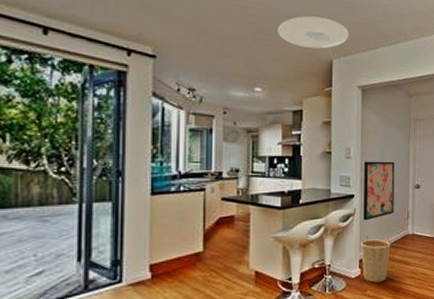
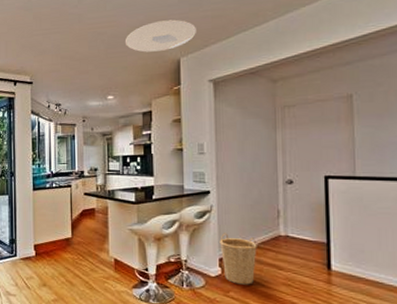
wall art: present [363,161,395,221] -> none [220,155,259,218]

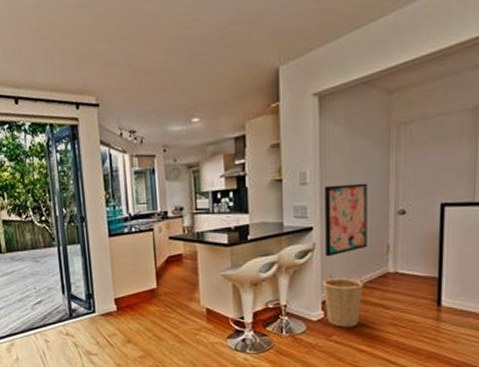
ceiling light: present [124,19,196,53] -> none [210,15,299,61]
wall art: none [220,155,259,218] -> present [325,183,368,257]

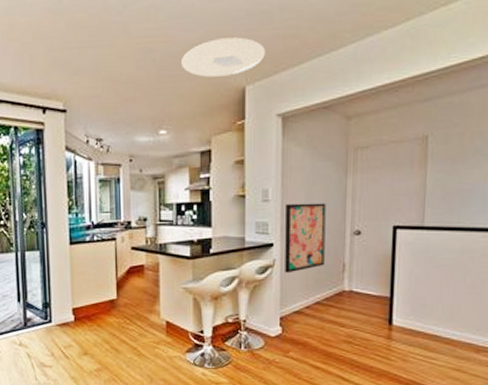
ceiling light: none [210,15,299,61] -> present [180,37,265,77]
basket: present [323,273,363,327] -> none [281,289,320,344]

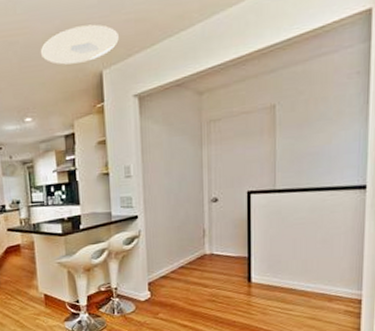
wall art: present [285,203,326,274] -> none [147,174,186,242]

